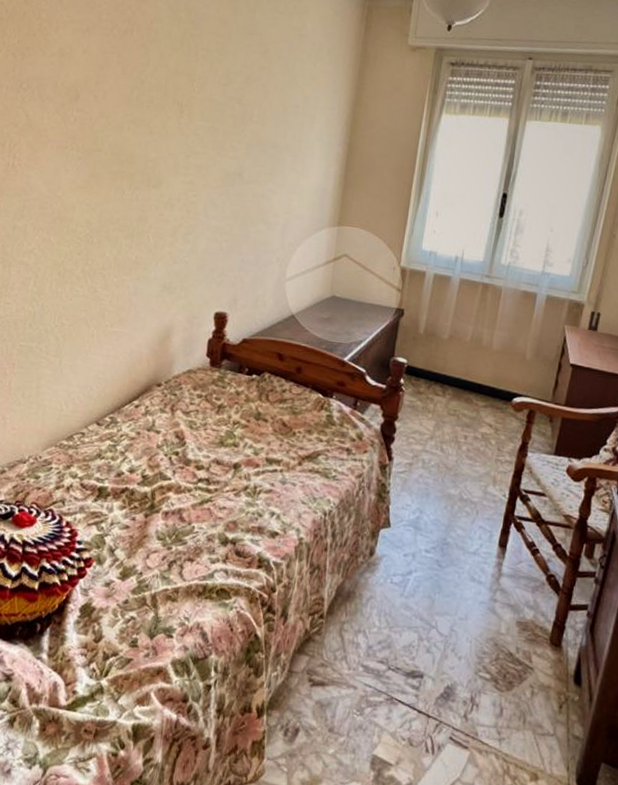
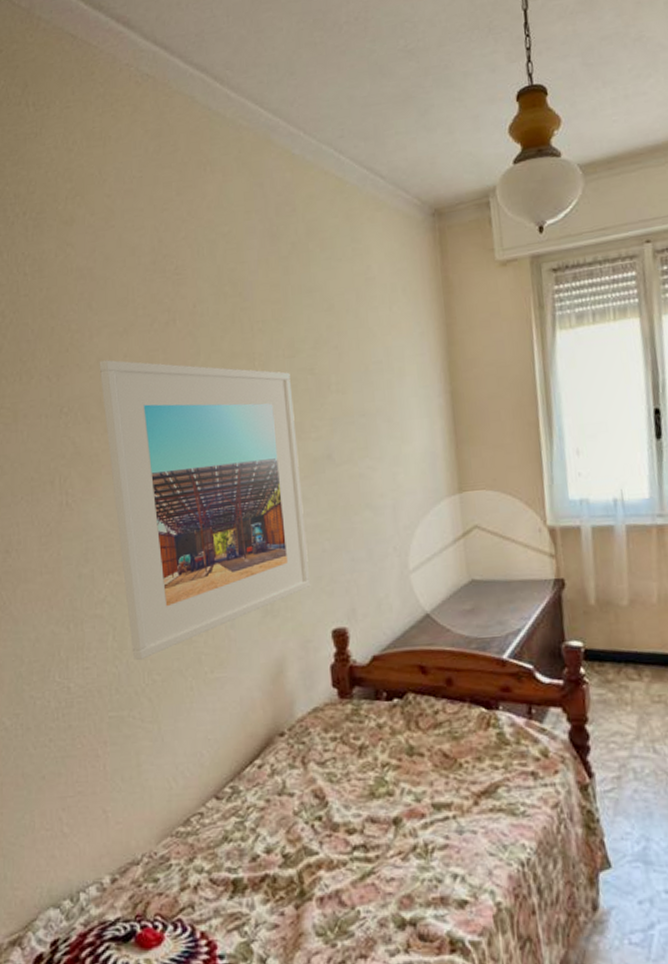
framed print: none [48,51,221,306] -> present [99,360,310,661]

